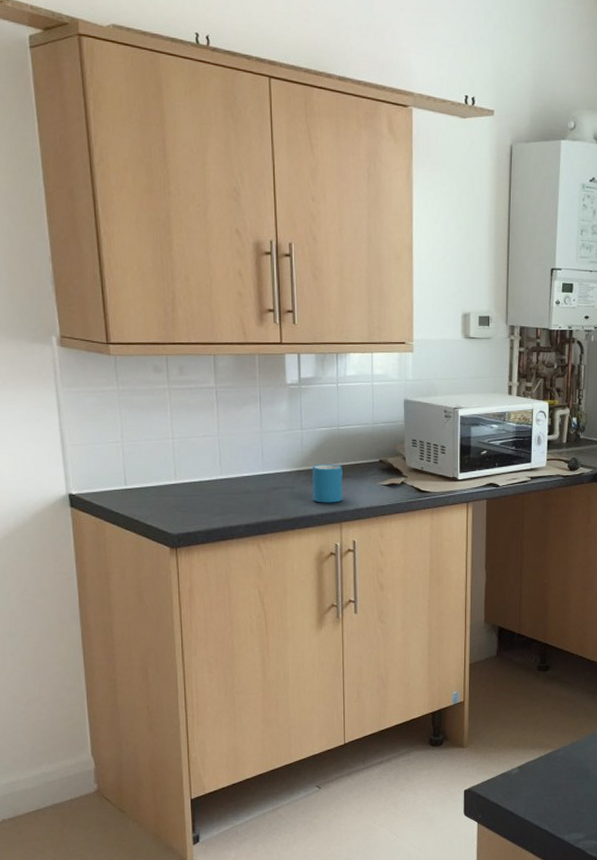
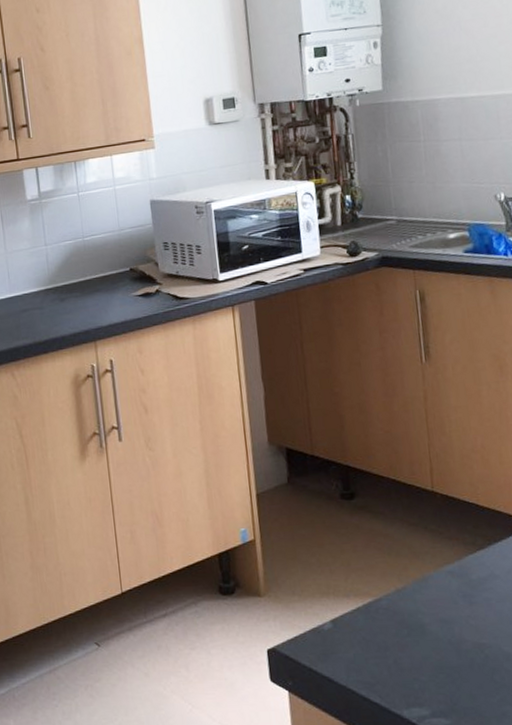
mug: present [312,463,344,503] -> none [60,278,95,322]

